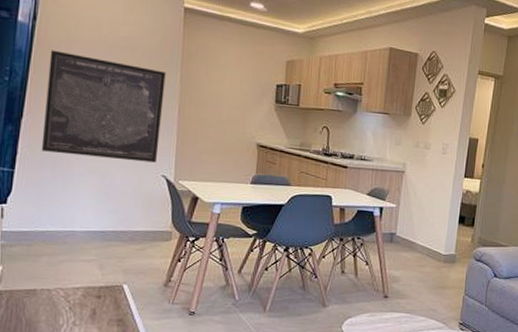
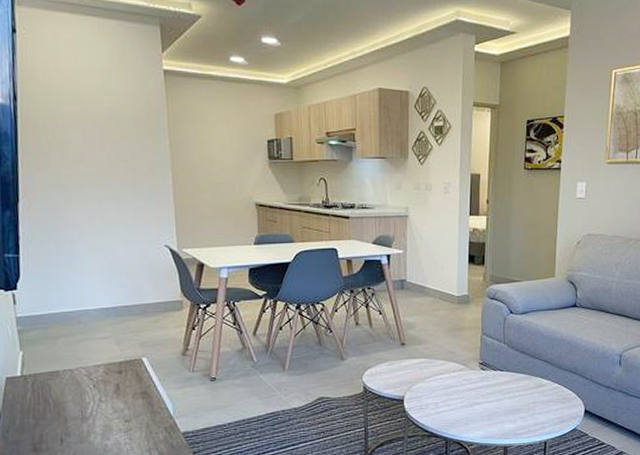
wall art: present [41,50,166,163] -> none [36,129,158,234]

